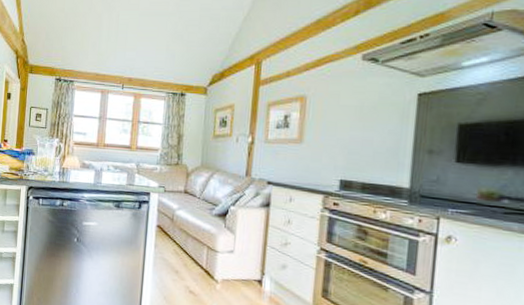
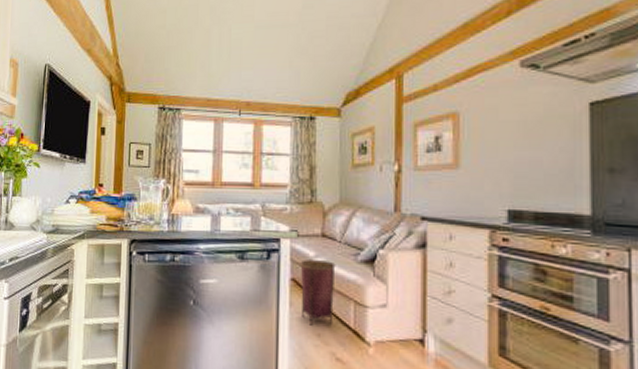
woven basket: none [164,211,194,264] -> present [300,260,336,326]

